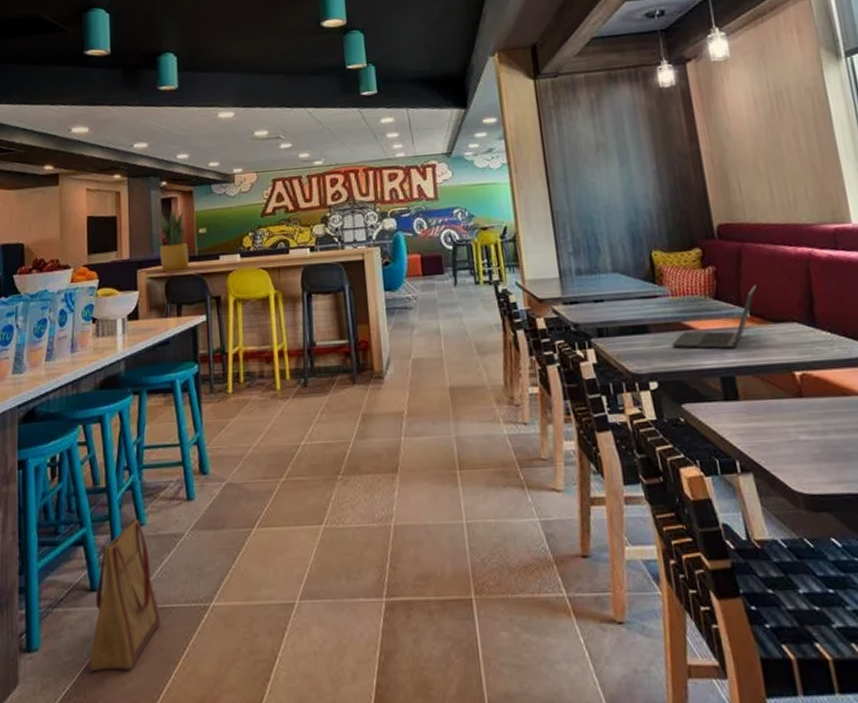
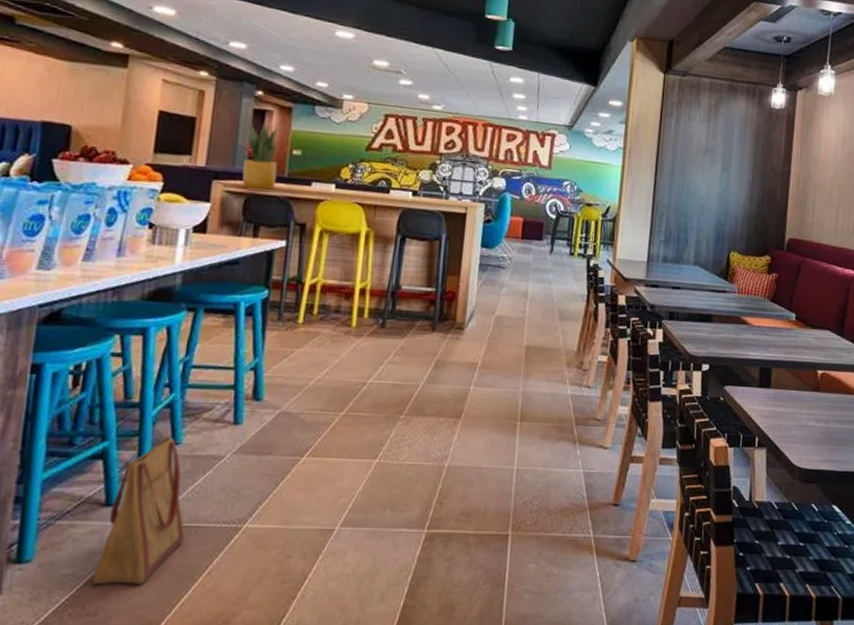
laptop: present [672,284,758,349] -> none [729,294,807,345]

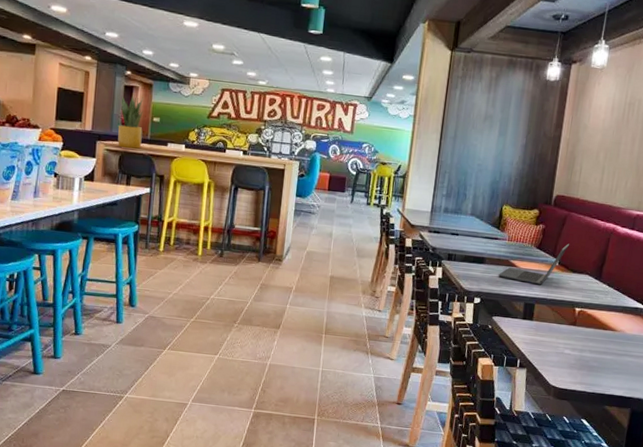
shopping bag: present [92,438,186,584] -> none [28,329,86,429]
laptop: none [729,294,807,345] -> present [498,243,570,285]

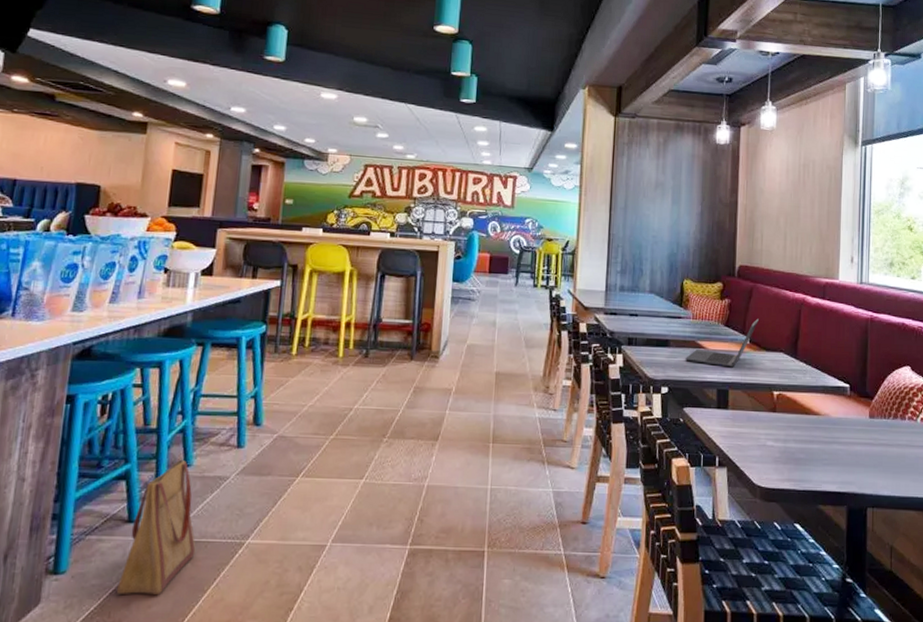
shopping bag: none [28,329,86,429] -> present [117,460,196,595]
planter: present [117,96,143,149] -> none [242,176,274,237]

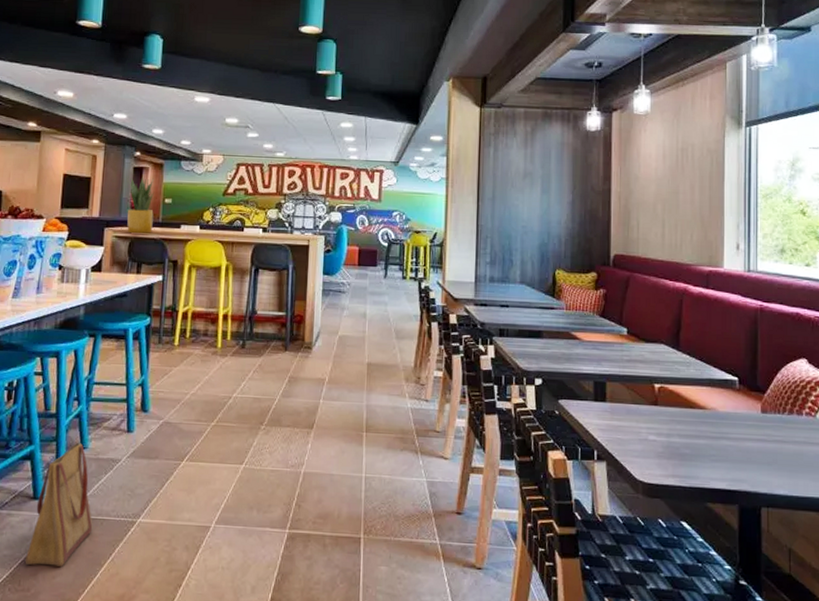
planter: none [242,176,274,237] -> present [127,178,154,234]
laptop: present [686,318,760,368] -> none [560,309,638,359]

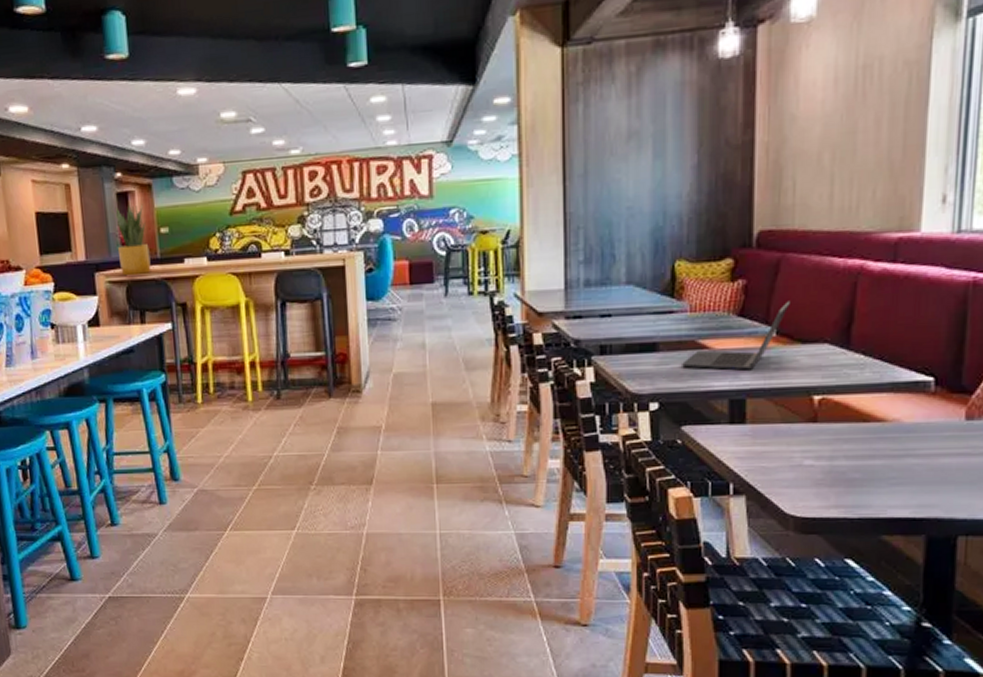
shopping bag: present [25,443,93,567] -> none [74,520,139,646]
laptop: none [560,309,638,359] -> present [682,300,792,371]

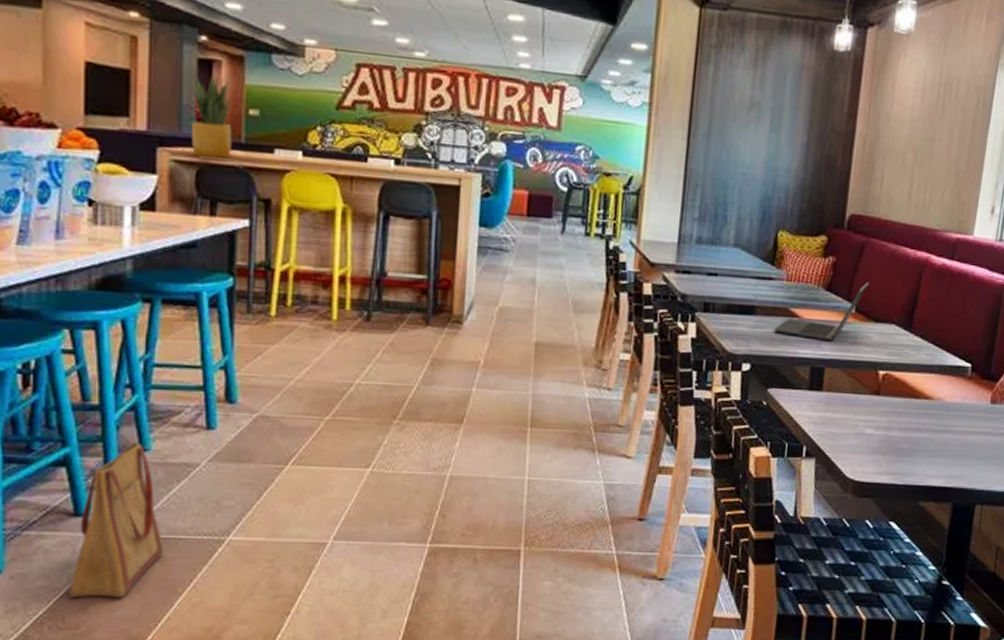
shopping bag: none [74,520,139,646] -> present [70,443,164,597]

